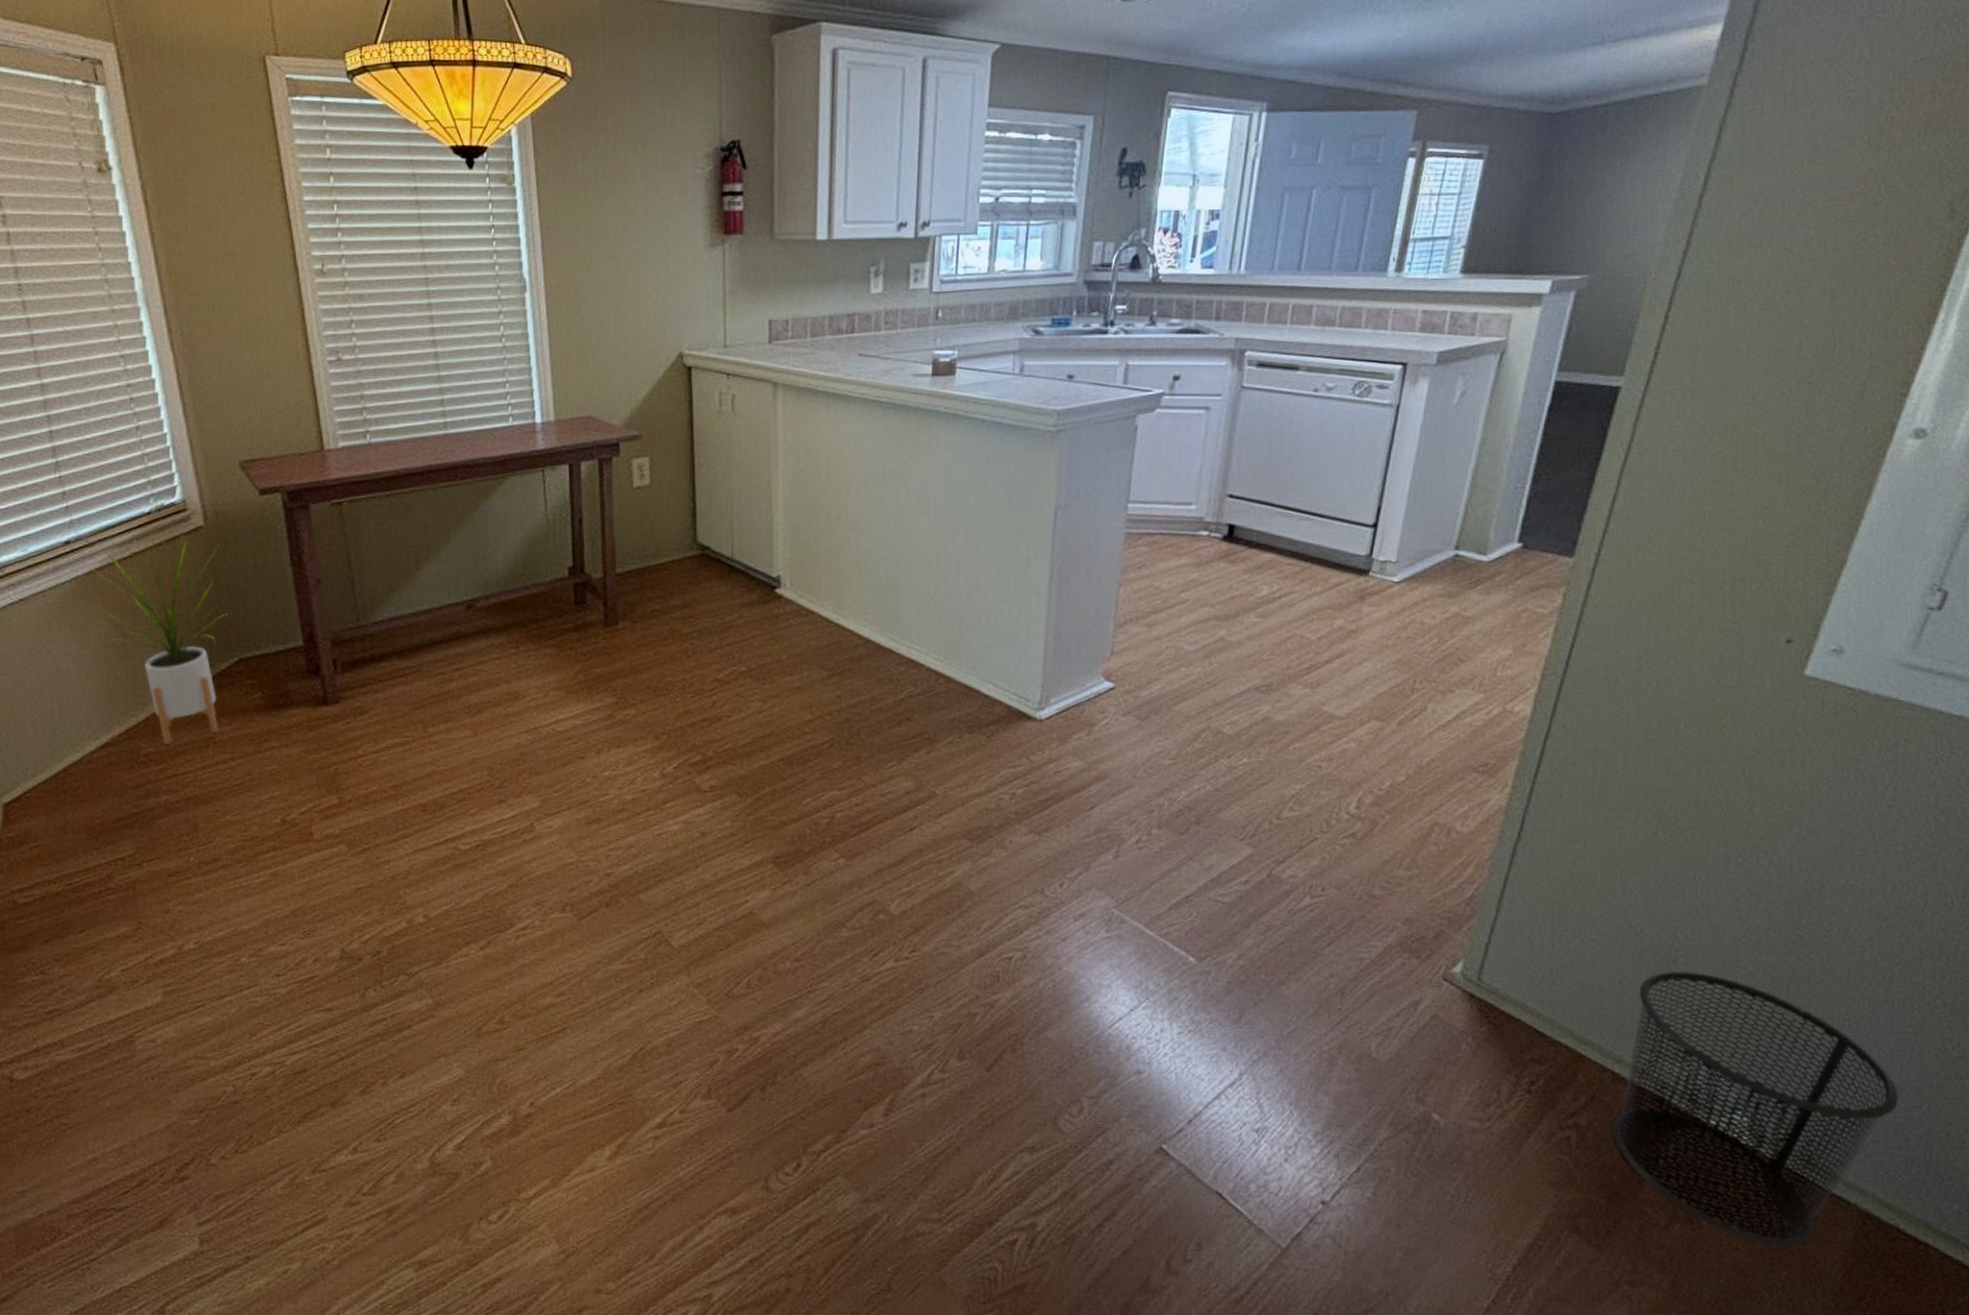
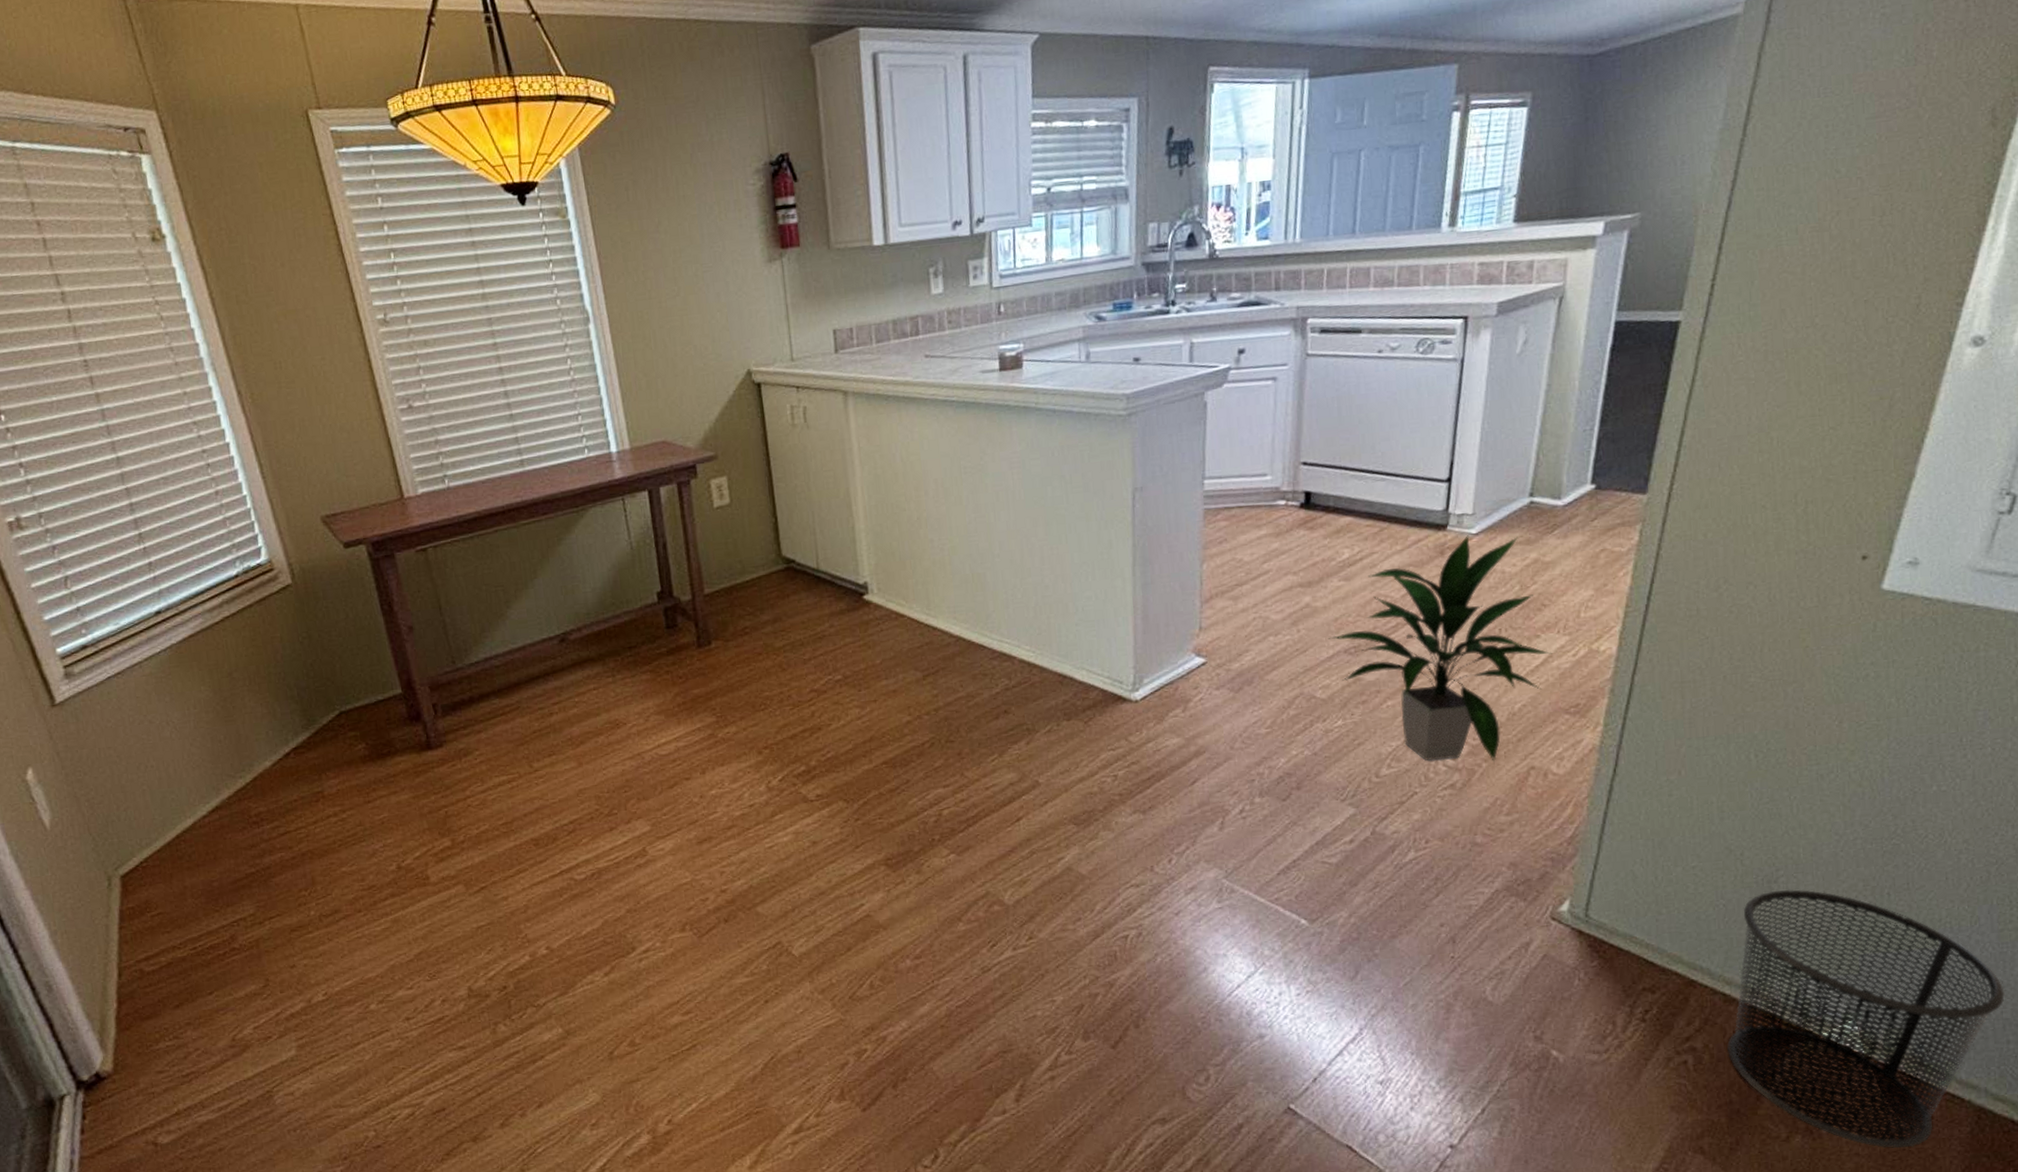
house plant: present [85,528,232,745] -> none [178,587,328,803]
indoor plant: none [1240,583,1466,814] -> present [1328,535,1552,762]

